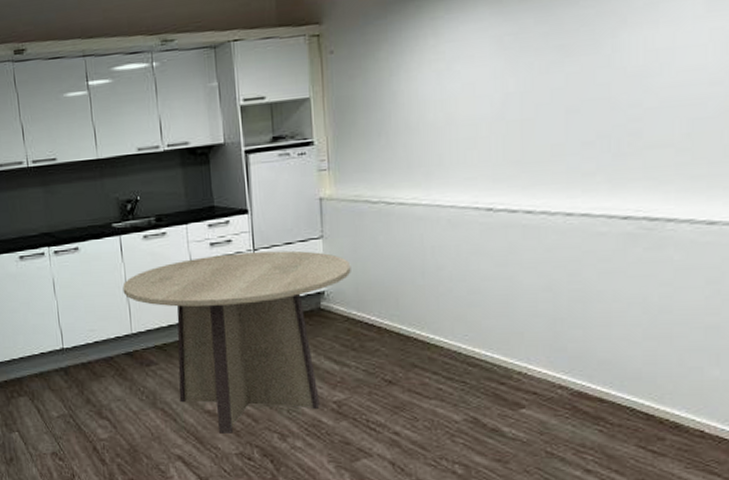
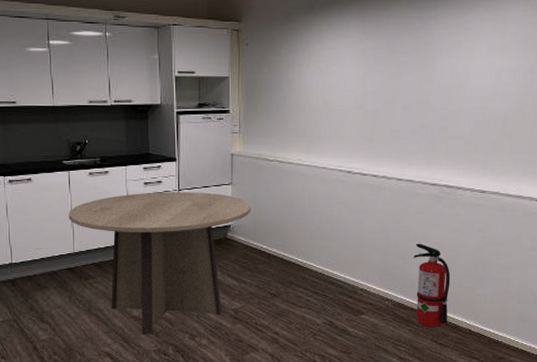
fire extinguisher: none [599,304,663,426] -> present [413,243,451,327]

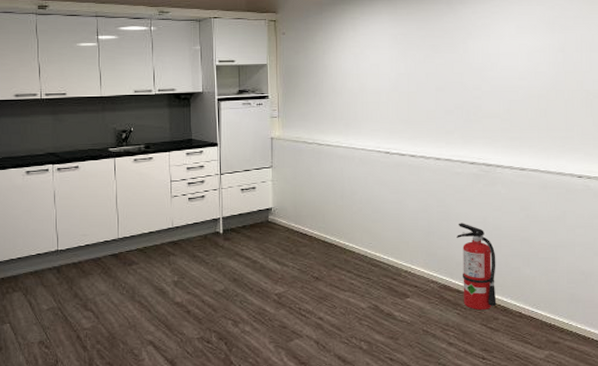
dining table: present [68,192,251,334] -> none [114,176,292,321]

